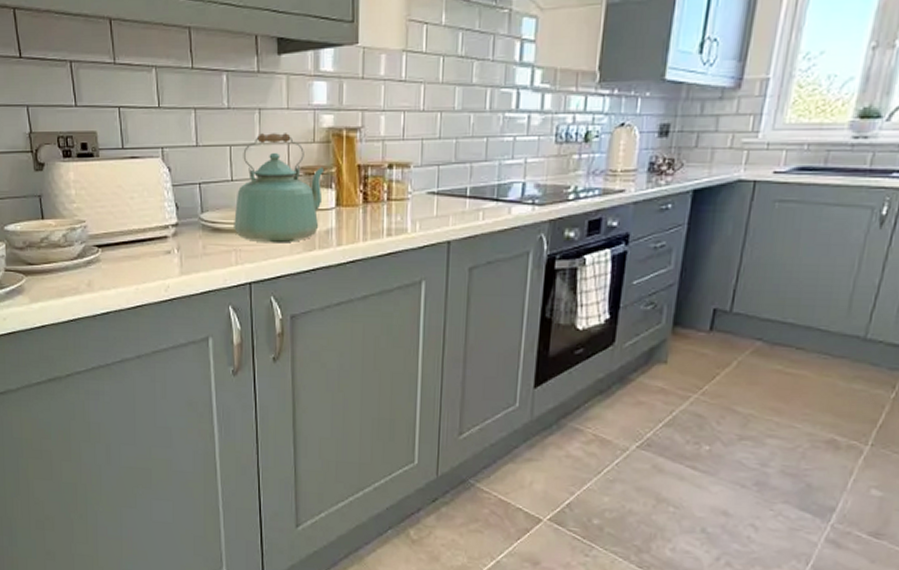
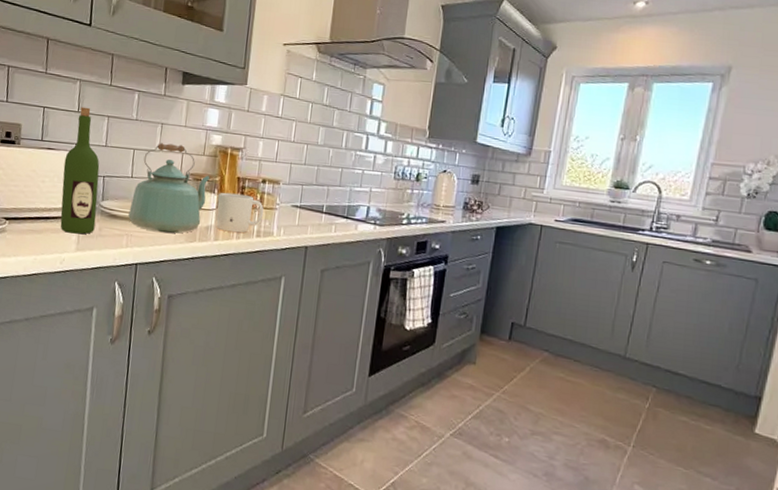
wine bottle: none [152,100,198,255] -> present [60,107,100,235]
mug: none [336,185,394,234] -> present [216,192,264,234]

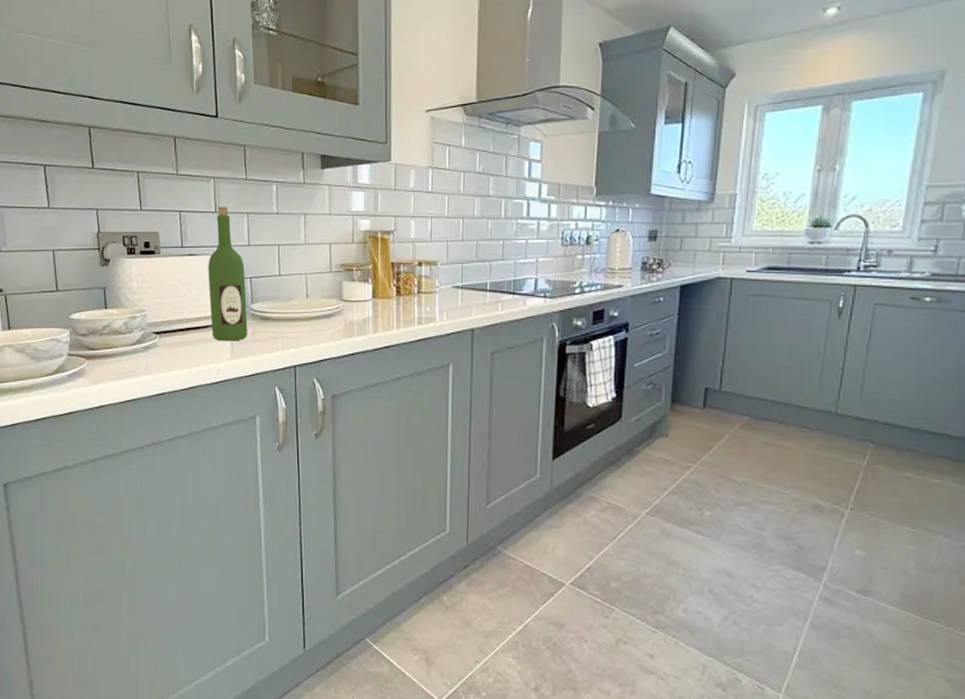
kettle: present [128,143,211,234] -> none [281,235,362,331]
mug: present [216,192,264,234] -> none [372,280,424,322]

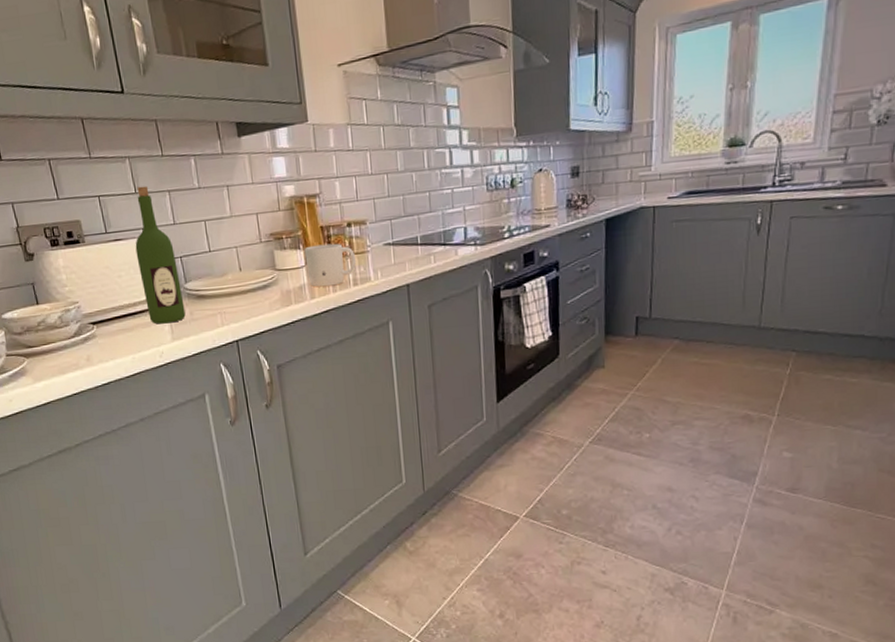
mug: none [372,280,424,322] -> present [304,243,357,287]

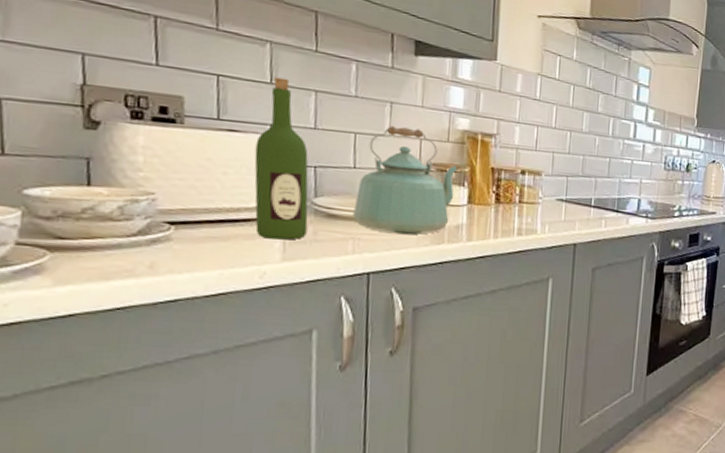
kettle: none [215,205,293,304] -> present [353,126,458,235]
mug: present [304,243,357,287] -> none [467,185,525,232]

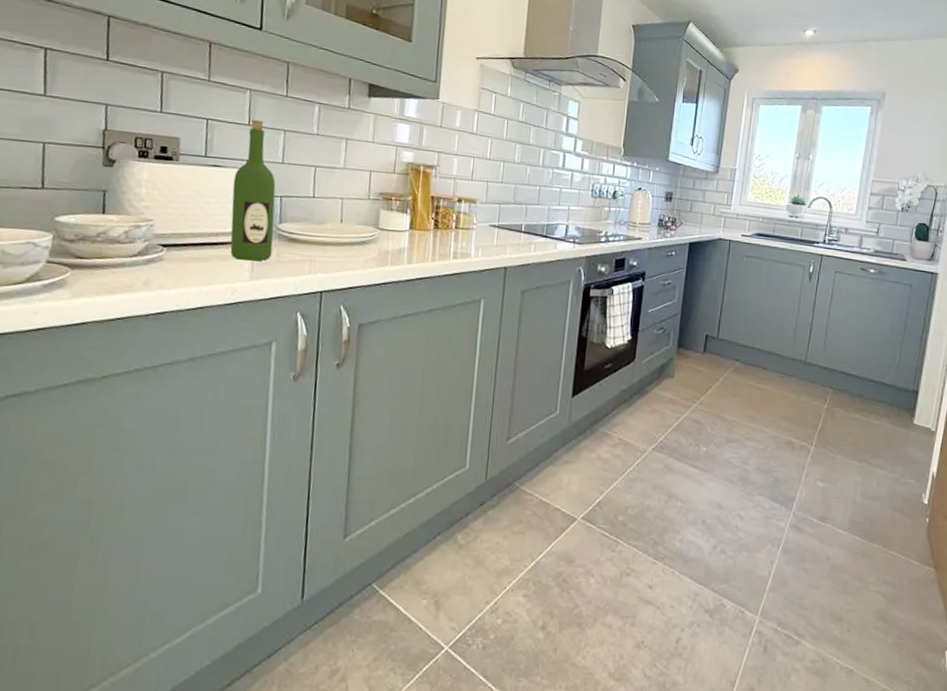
kettle: present [353,126,458,235] -> none [311,160,402,258]

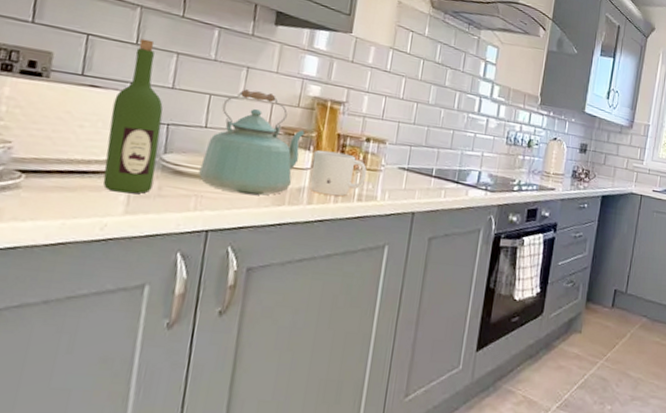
kettle: none [311,160,402,258] -> present [199,89,306,196]
mug: none [409,212,461,256] -> present [309,149,367,197]

